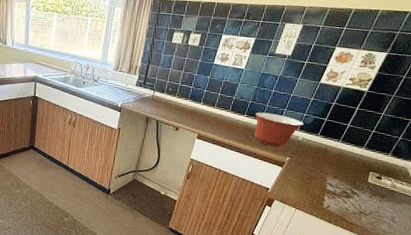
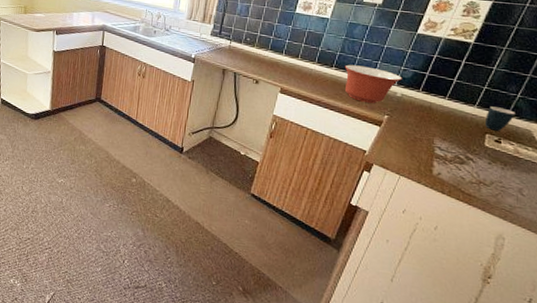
mug: none [370,148,396,169] -> present [485,106,516,131]

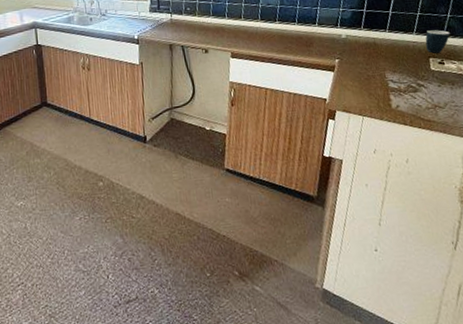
mixing bowl: present [344,64,402,103] -> none [287,14,343,51]

